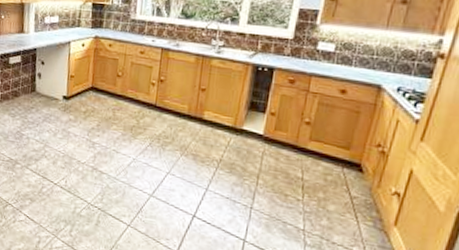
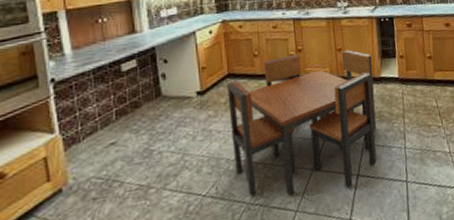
dining table: none [83,83,237,224] -> present [227,50,377,196]

